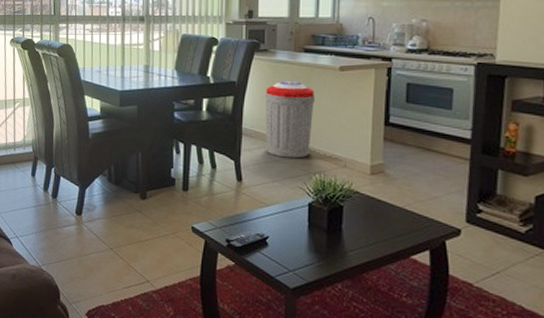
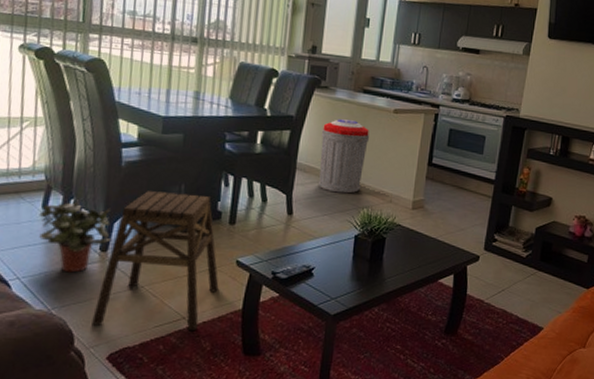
potted plant: none [29,169,85,234] -> present [39,201,112,273]
stool: none [73,159,177,294] -> present [92,191,219,330]

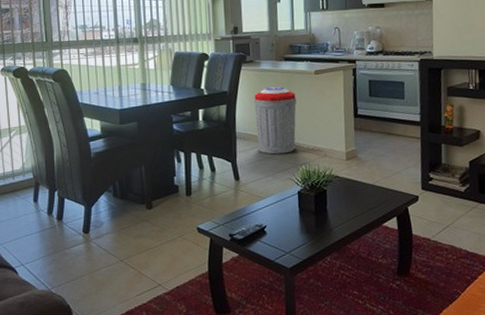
potted plant: present [39,201,112,273] -> none [32,192,91,255]
stool: present [92,191,219,330] -> none [85,173,185,299]

